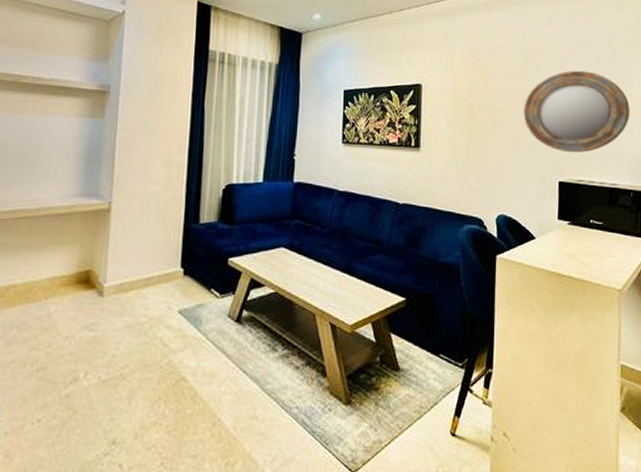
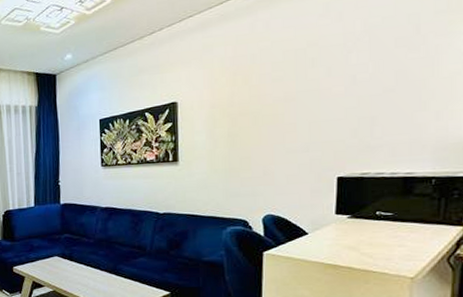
home mirror: present [523,70,630,153] -> none [293,56,436,147]

